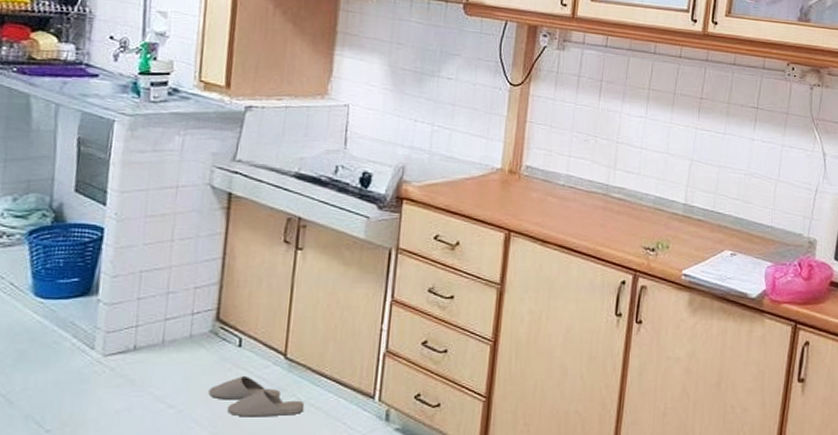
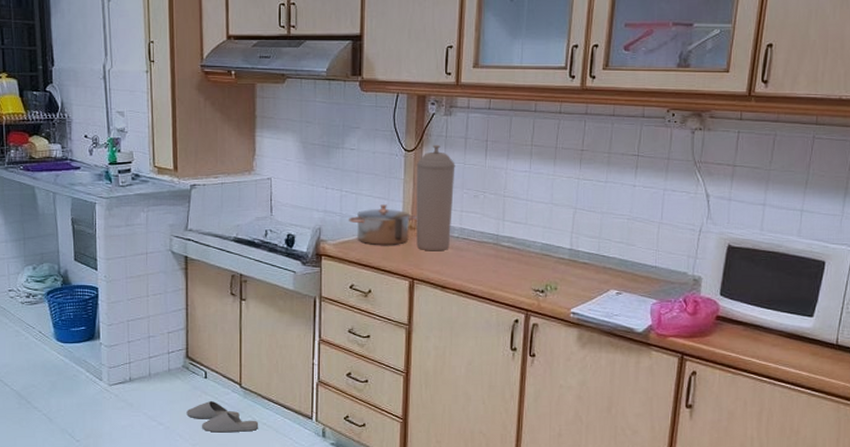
cooking pot: none [439,143,520,191] -> present [349,204,418,245]
canister: none [516,81,566,200] -> present [416,145,455,251]

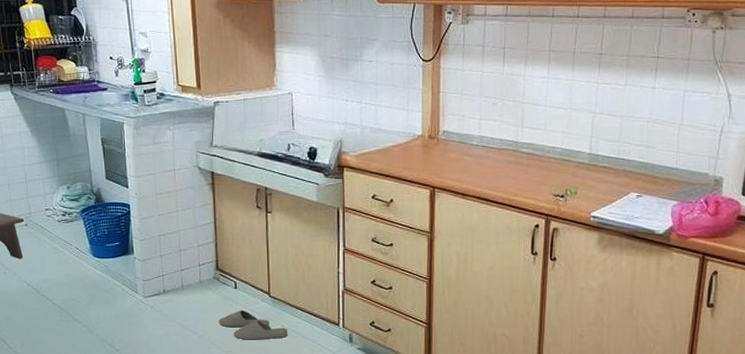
cooking pot: present [349,204,418,245] -> none [369,115,437,155]
canister: present [416,145,455,251] -> none [434,54,473,160]

